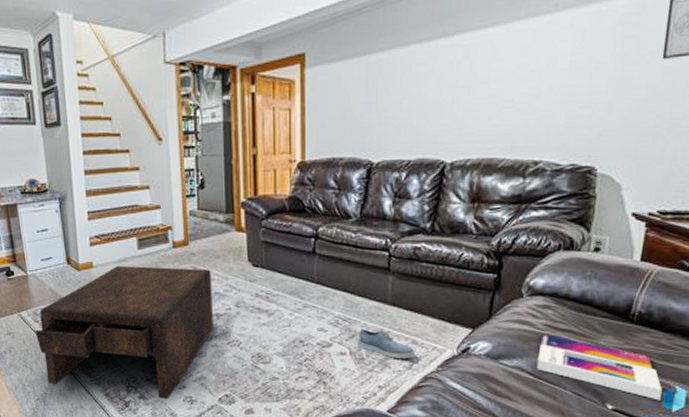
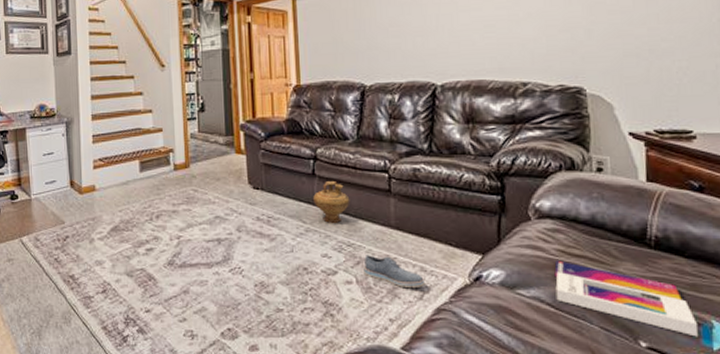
coffee table: present [36,265,213,399] -> none [35,188,215,333]
ceramic jug: none [313,259,349,299] -> present [313,181,350,223]

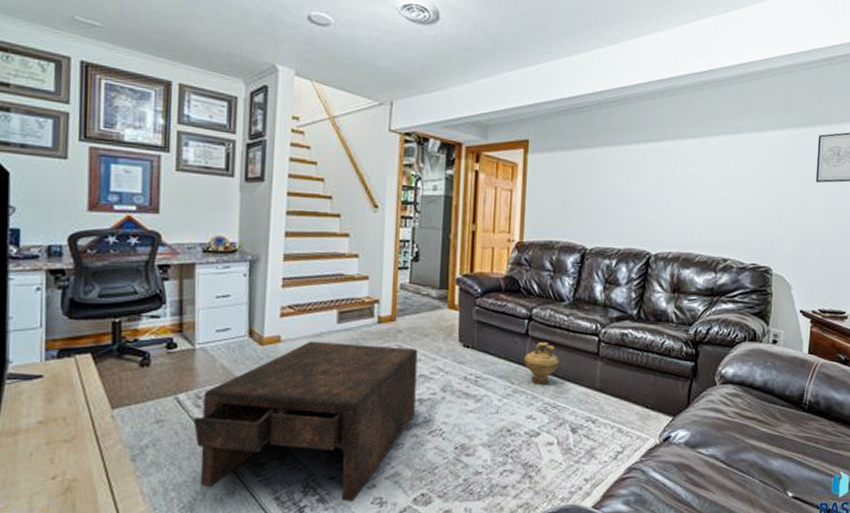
coffee table: none [35,188,215,333] -> present [194,340,418,502]
shoe: present [364,255,426,289] -> none [565,416,621,449]
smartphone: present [554,260,698,337] -> none [728,422,830,486]

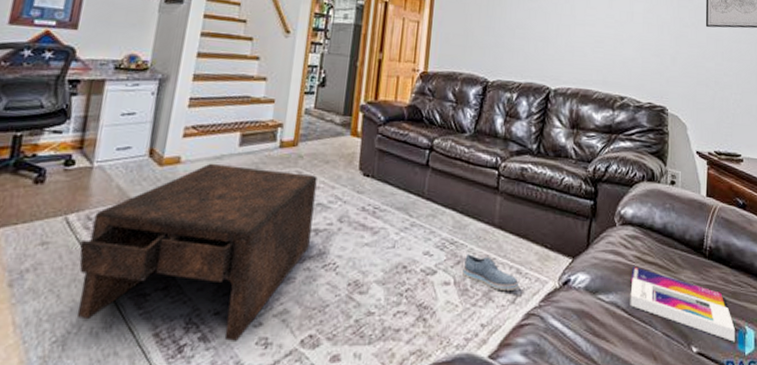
ceramic jug: present [524,342,560,384] -> none [423,174,459,219]
shoe: none [565,416,621,449] -> present [462,254,520,292]
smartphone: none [728,422,830,486] -> present [630,266,735,342]

